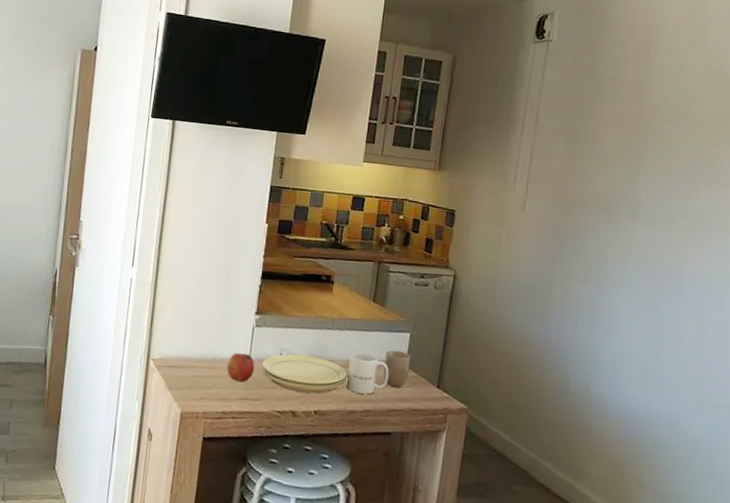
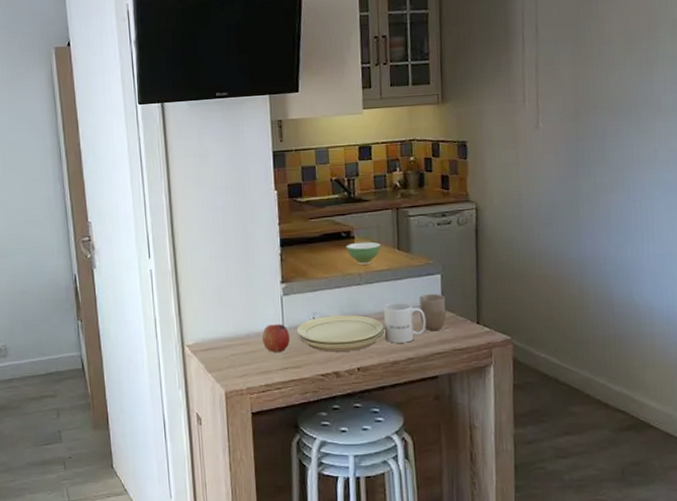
bowl: none [324,287,359,311] -> present [346,241,382,265]

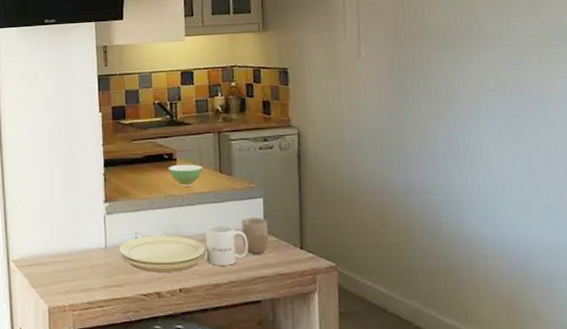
fruit: present [262,324,290,352] -> none [85,243,113,270]

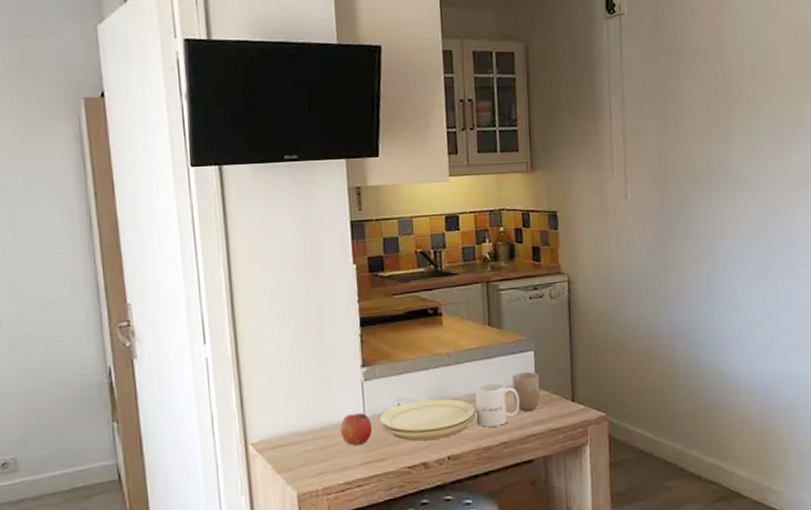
fruit: none [85,243,113,270] -> present [340,413,373,445]
bowl: present [168,164,203,187] -> none [433,318,471,344]

